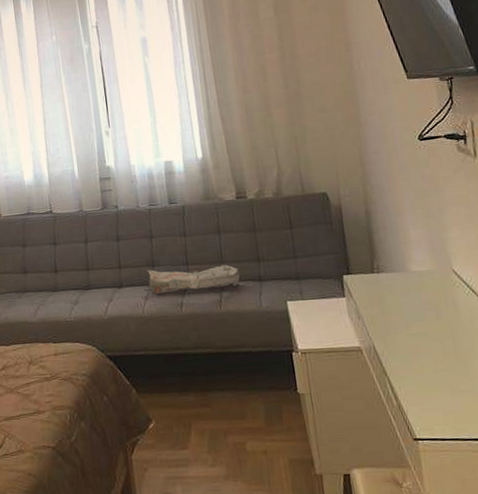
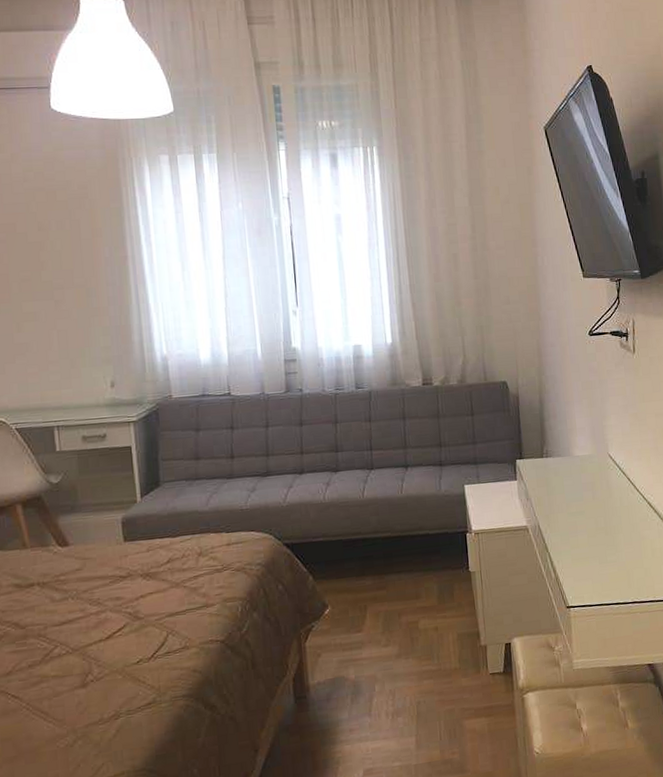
bag: present [147,264,241,295] -> none [330,450,423,480]

